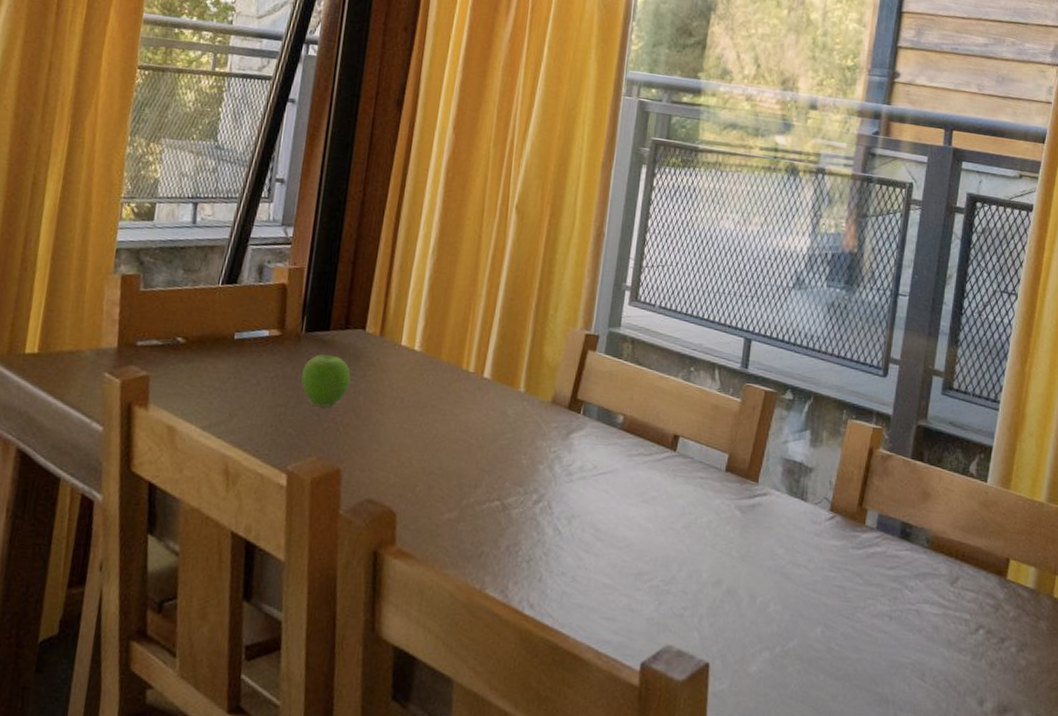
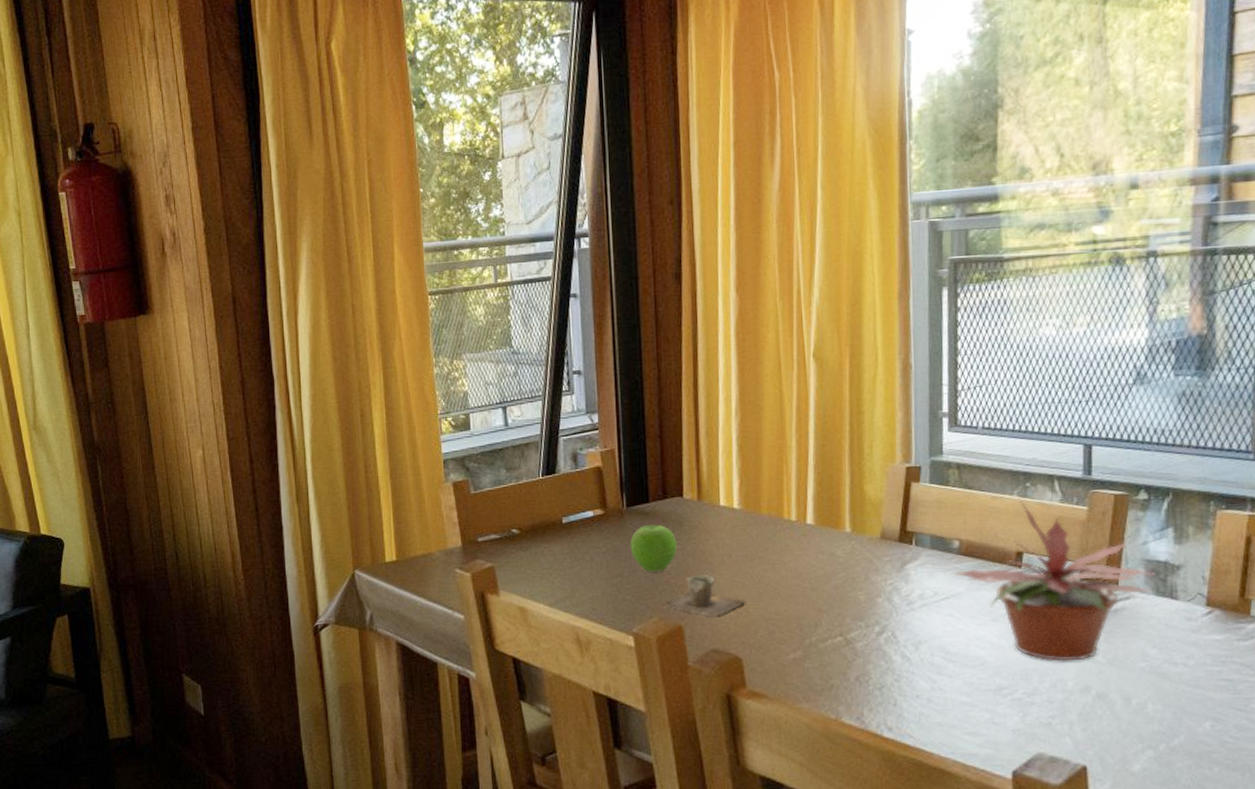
cup: none [325,415,412,463] -> present [664,574,747,616]
potted plant: none [610,381,791,553] -> present [949,498,1157,661]

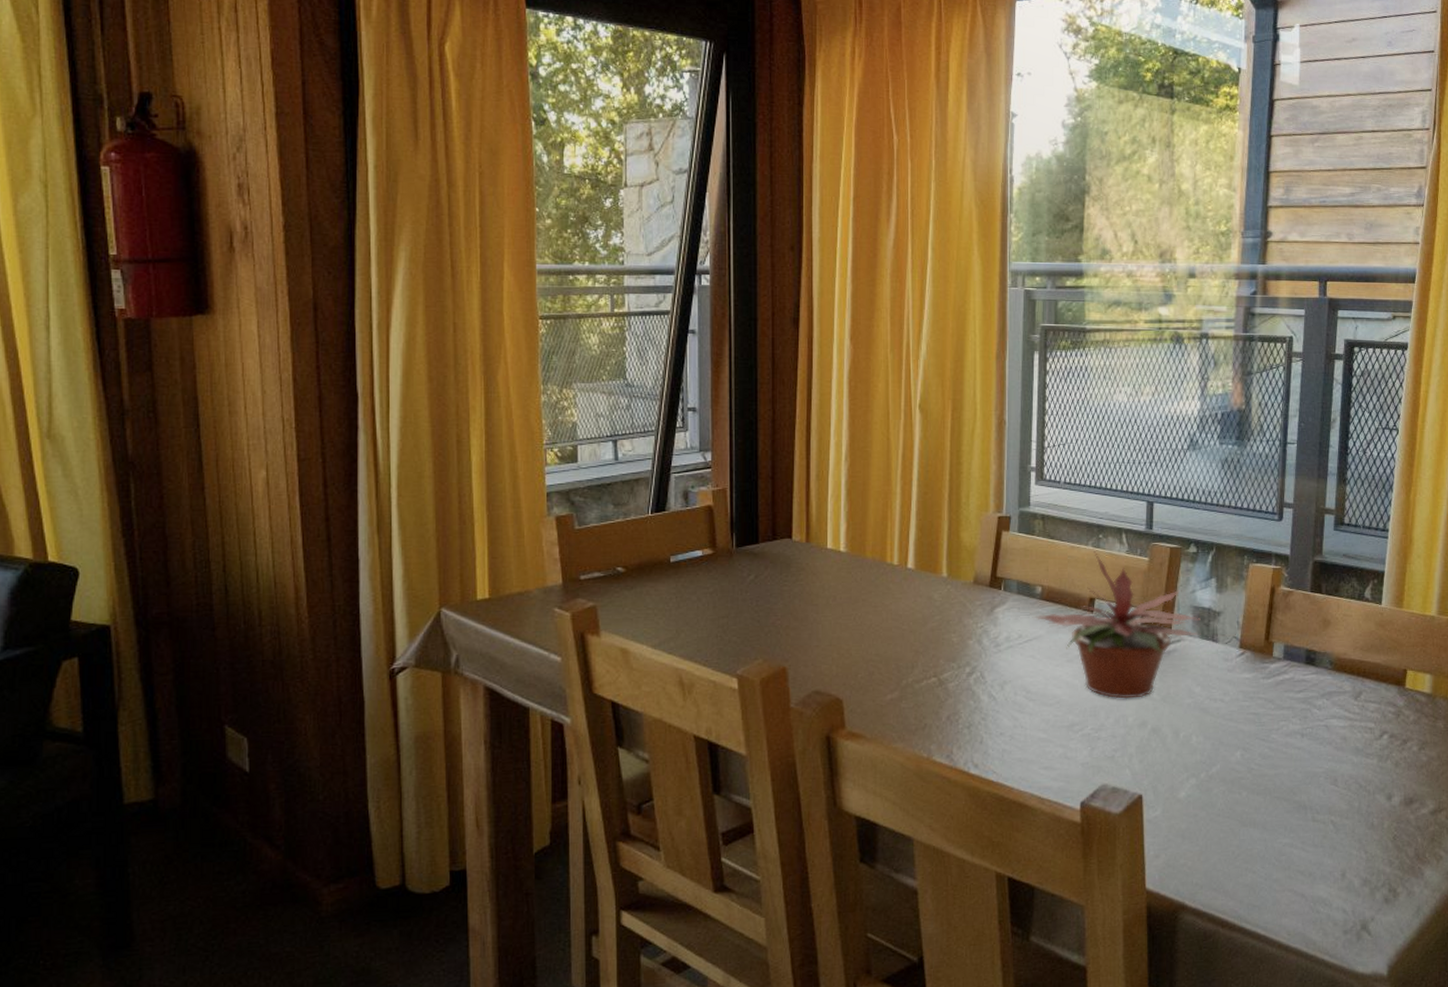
fruit: present [630,525,677,572] -> none [737,566,784,613]
cup: present [664,574,747,616] -> none [769,616,849,658]

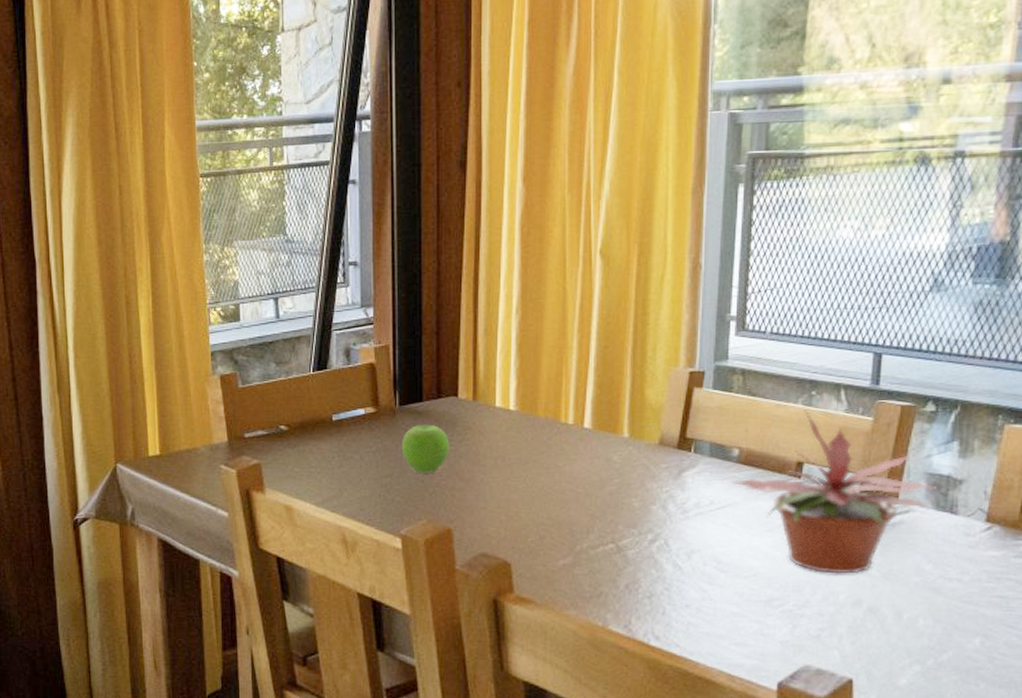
fruit: none [737,566,784,613] -> present [401,425,449,473]

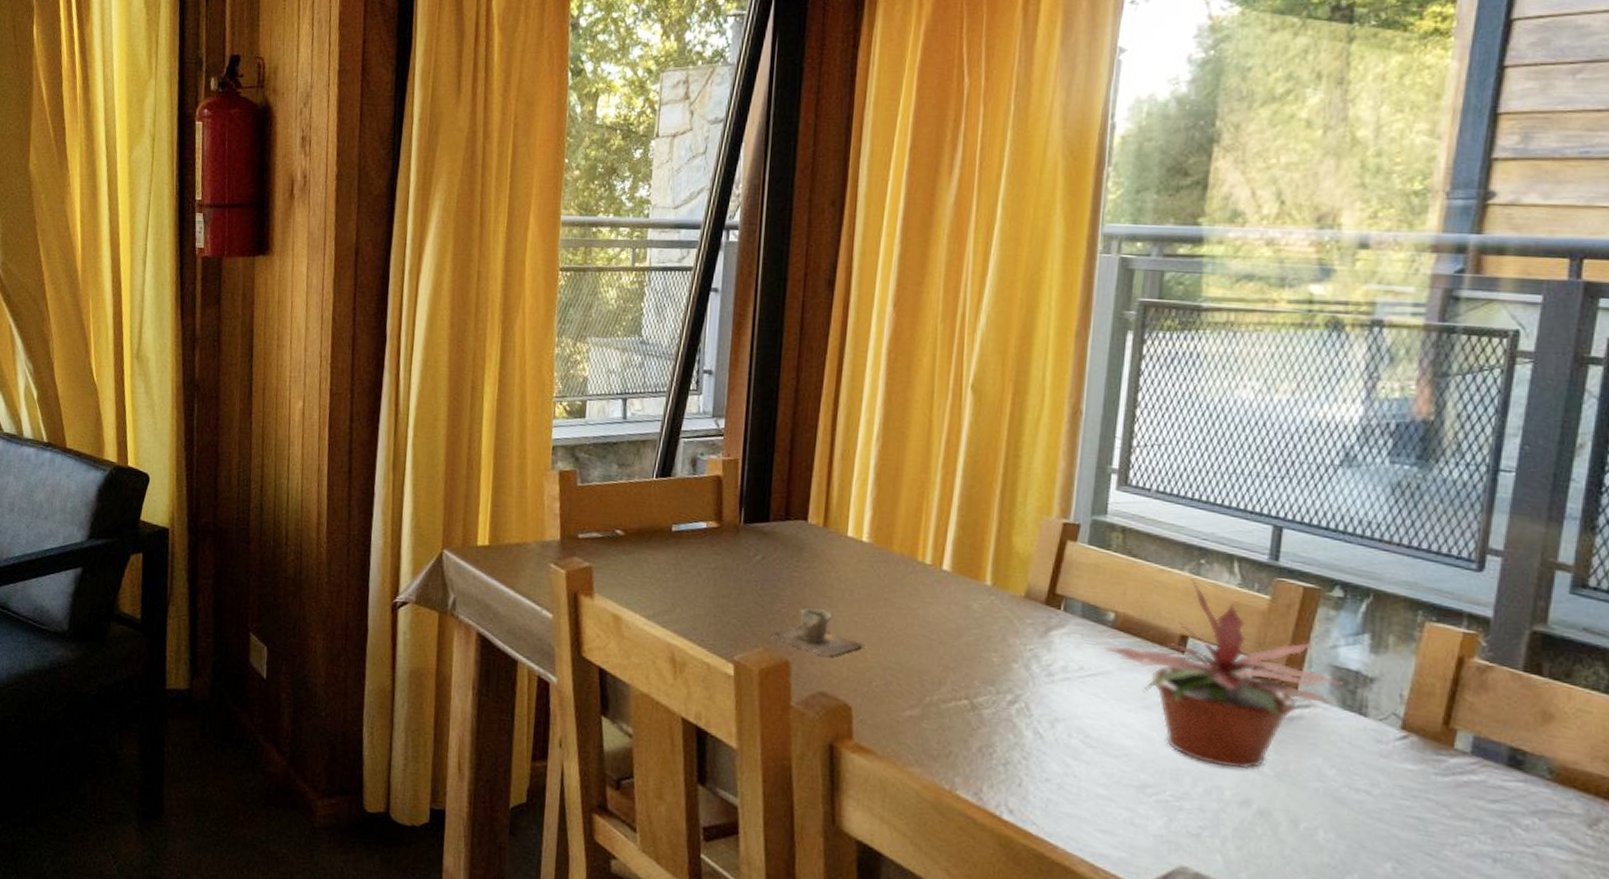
fruit: present [401,425,449,473] -> none [742,546,795,598]
cup: none [433,476,519,520] -> present [771,607,865,656]

